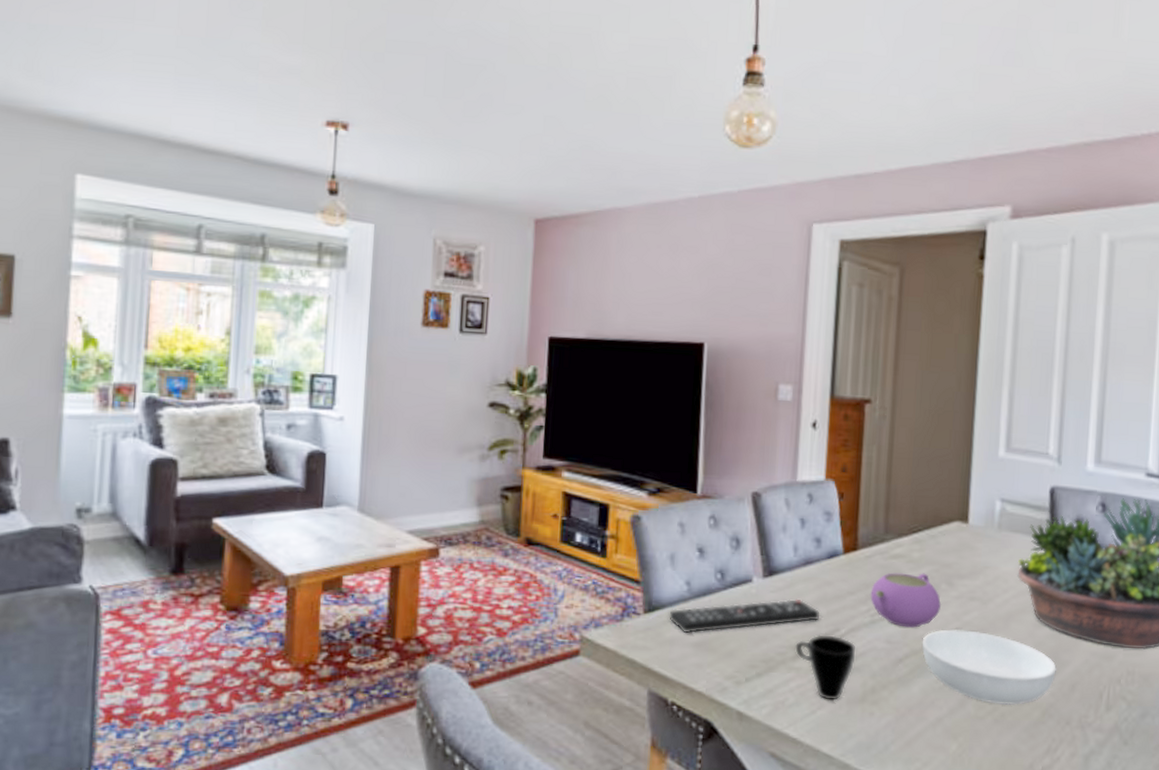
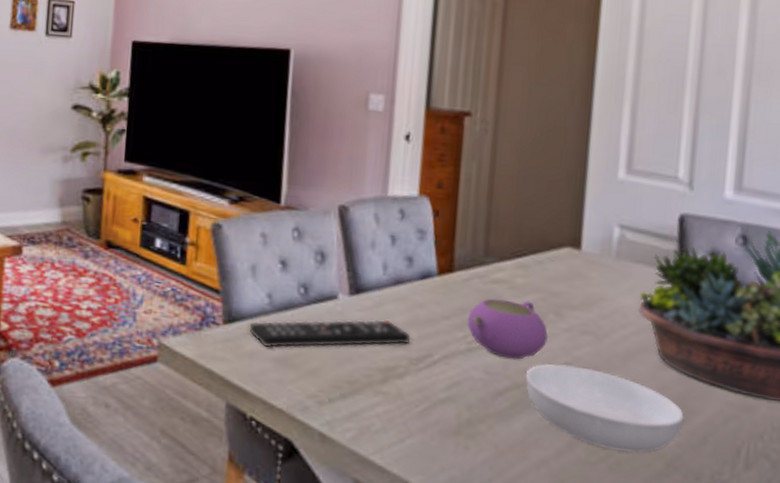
cup: present [795,634,856,701] -> none [383,359,450,431]

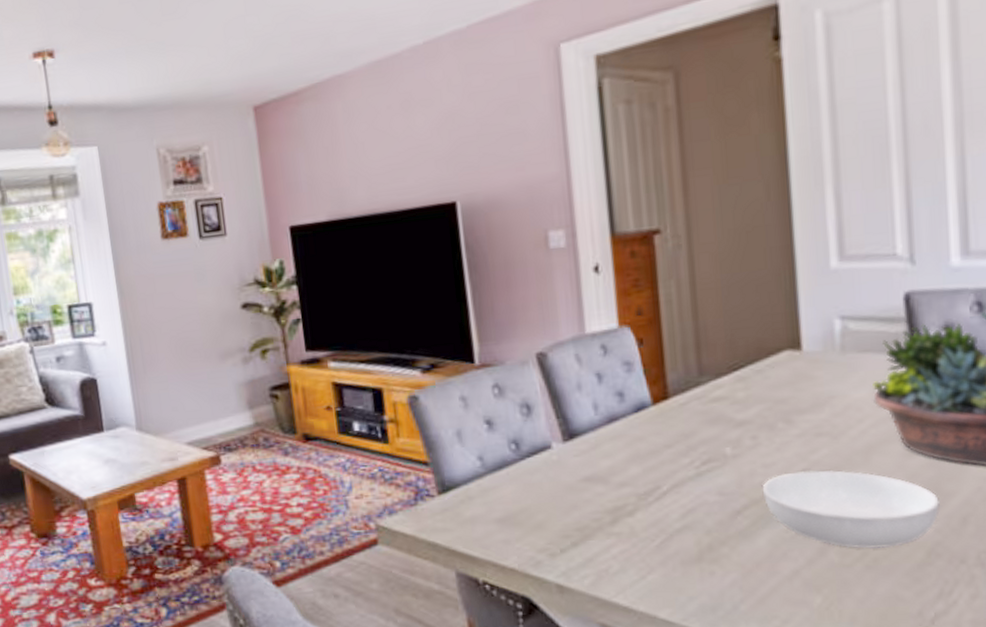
remote control: present [249,319,411,348] -> none [465,459,635,510]
teapot: present [467,298,549,360] -> none [691,413,781,476]

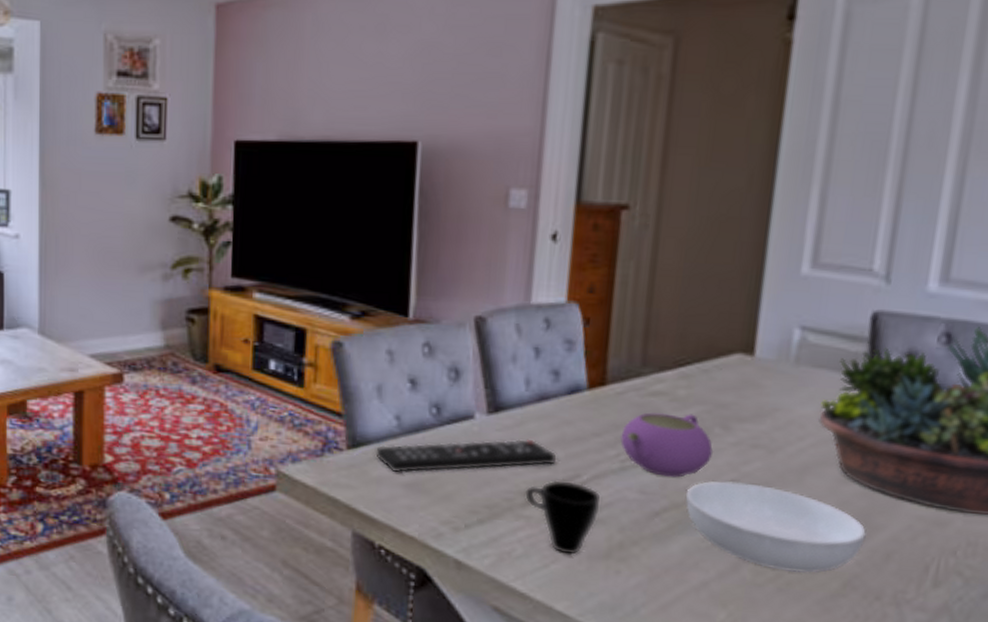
remote control: none [465,459,635,510] -> present [375,438,557,473]
cup: none [611,494,685,564] -> present [525,480,600,555]
teapot: none [691,413,781,476] -> present [620,412,714,478]

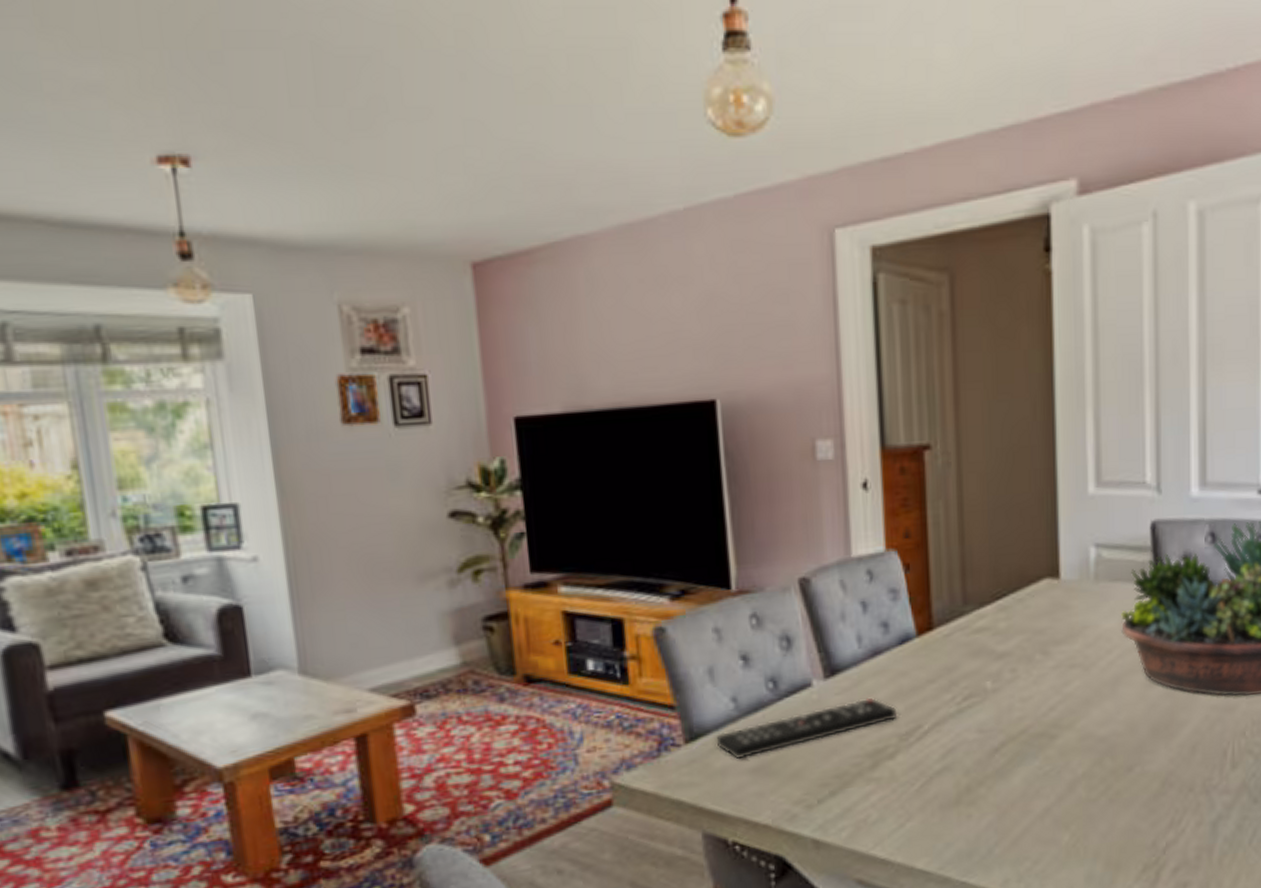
cup: present [525,480,600,555] -> none [872,733,944,810]
teapot: present [620,412,714,478] -> none [954,644,1038,712]
serving bowl: present [685,481,868,573] -> none [1019,703,1175,783]

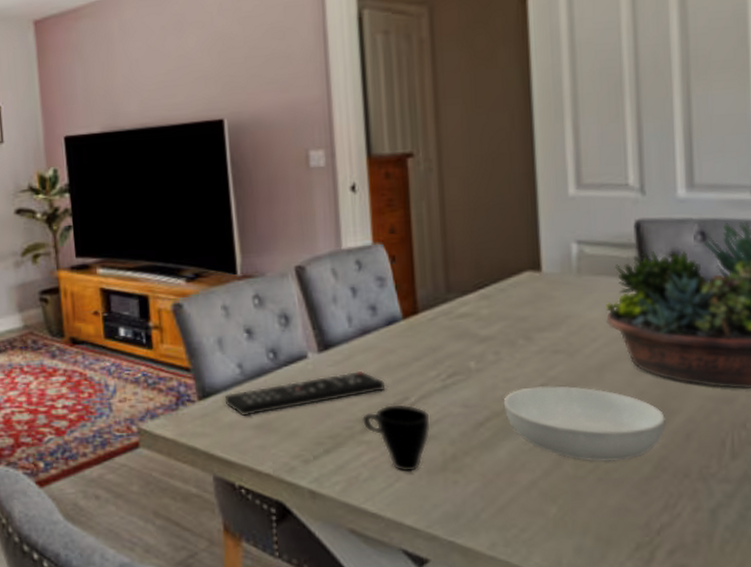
cup: none [872,733,944,810] -> present [362,404,431,472]
serving bowl: none [1019,703,1175,783] -> present [503,386,667,462]

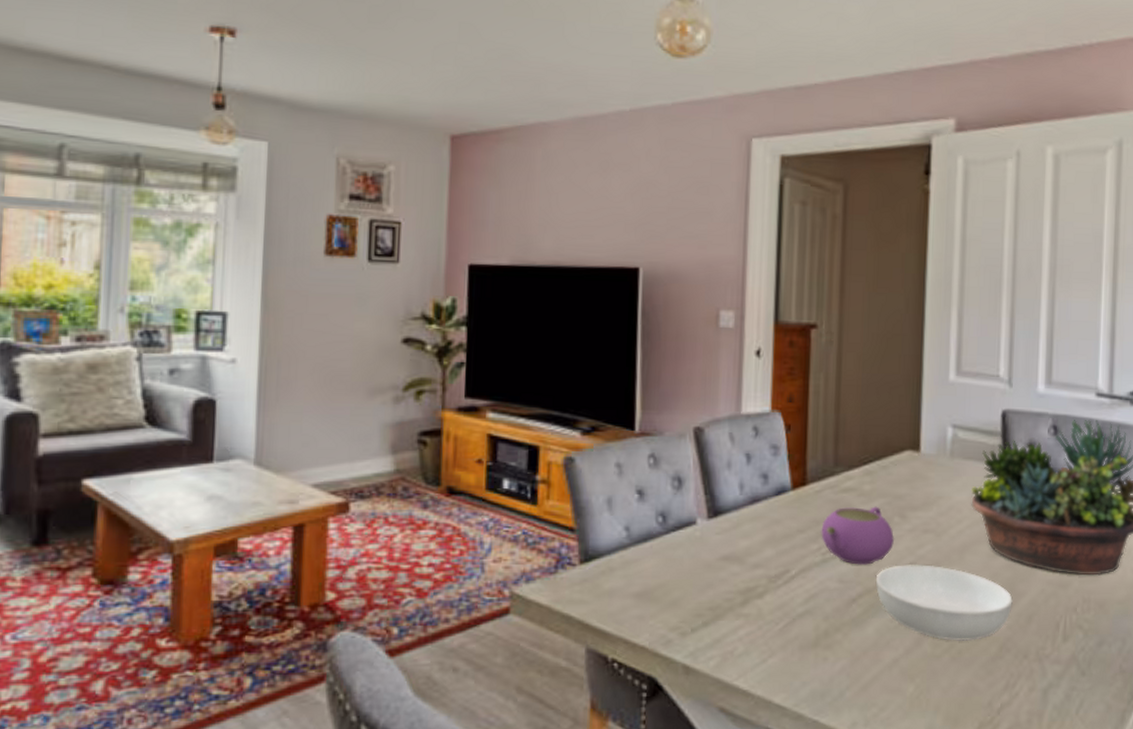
remote control: present [224,370,385,416] -> none [607,540,769,582]
cup: present [362,404,431,472] -> none [743,577,807,647]
teapot: none [438,330,521,389] -> present [821,506,895,565]

